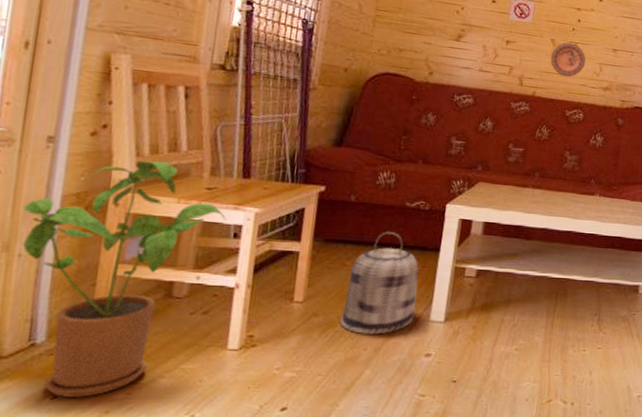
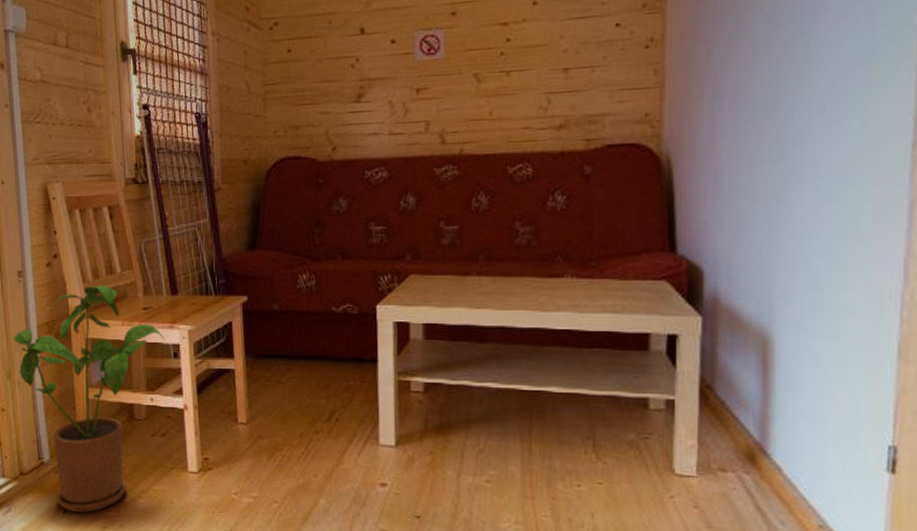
basket: present [340,232,419,336] -> none [286,342,362,461]
decorative plate: present [551,42,586,77] -> none [477,72,525,121]

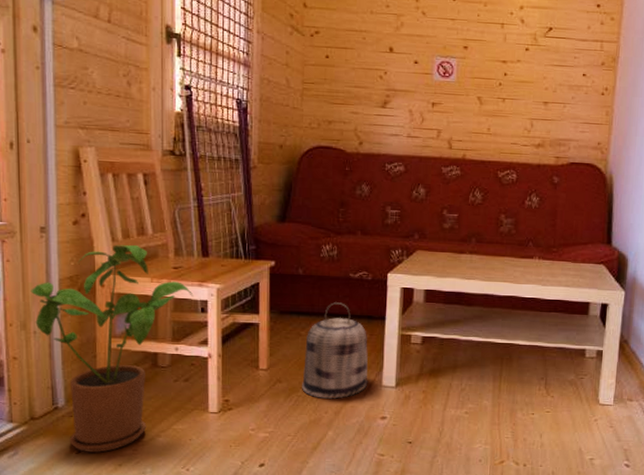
basket: none [286,342,362,461] -> present [302,302,368,400]

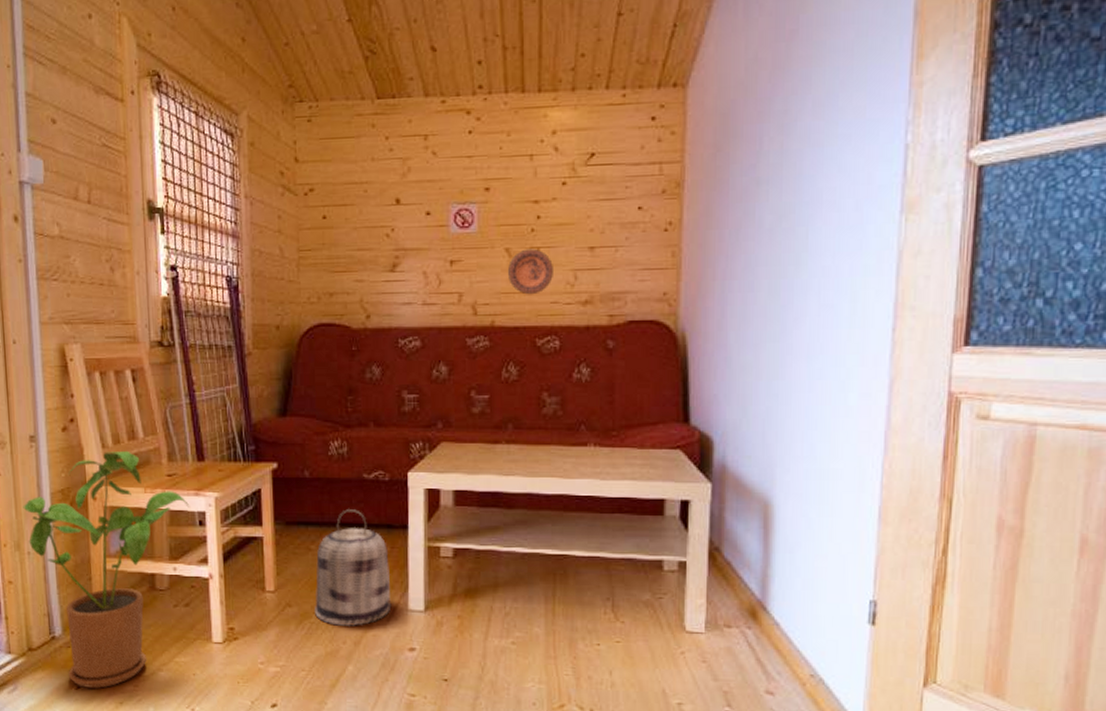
decorative plate: none [479,99,515,136] -> present [508,248,553,295]

